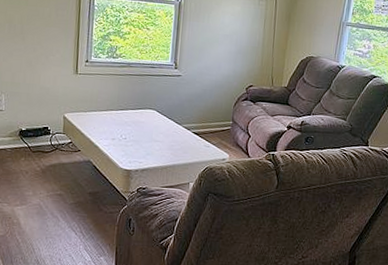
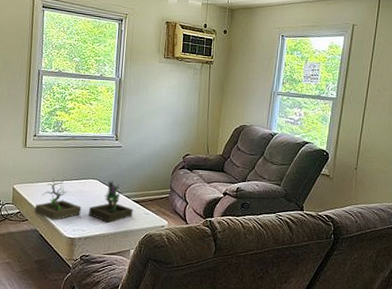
plant: none [88,108,193,155] -> present [34,179,133,223]

